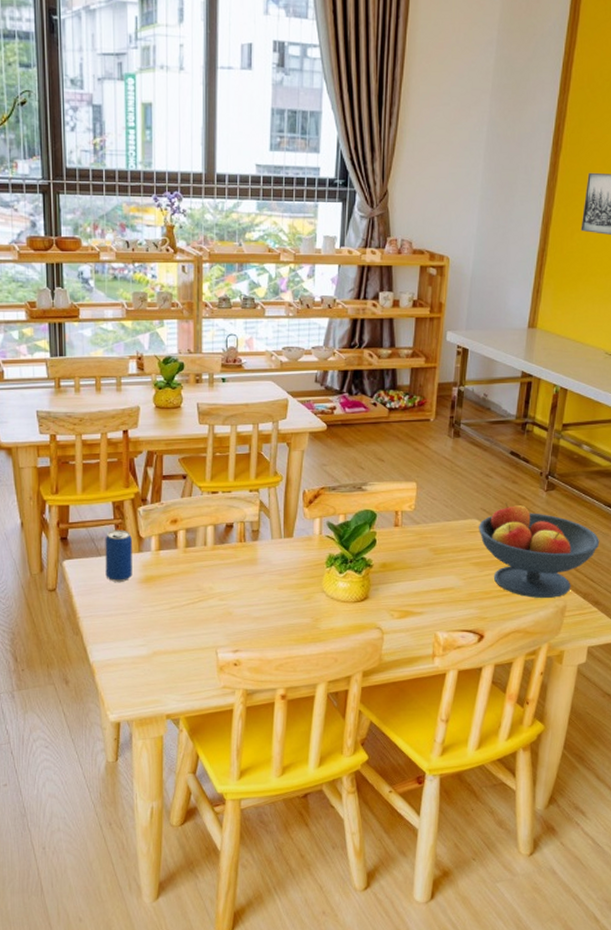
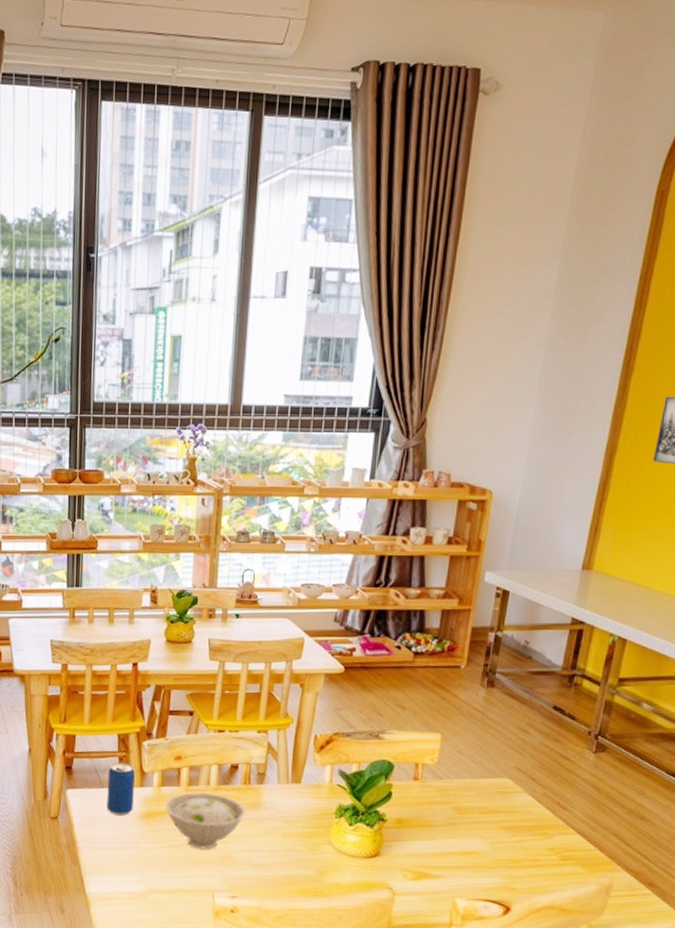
bowl: none [164,553,244,608] -> present [165,792,247,850]
fruit bowl: present [478,502,600,599] -> none [510,762,659,874]

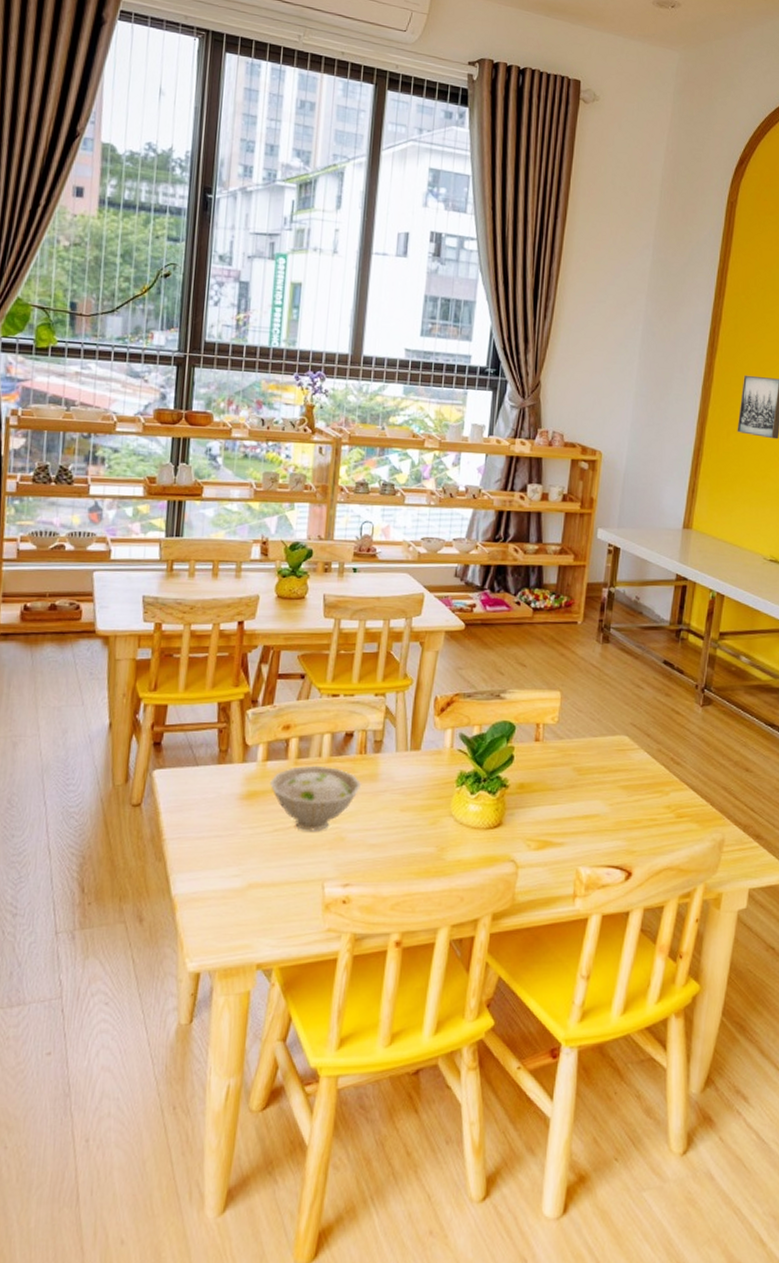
beverage can: present [106,762,135,816] -> none [201,735,236,797]

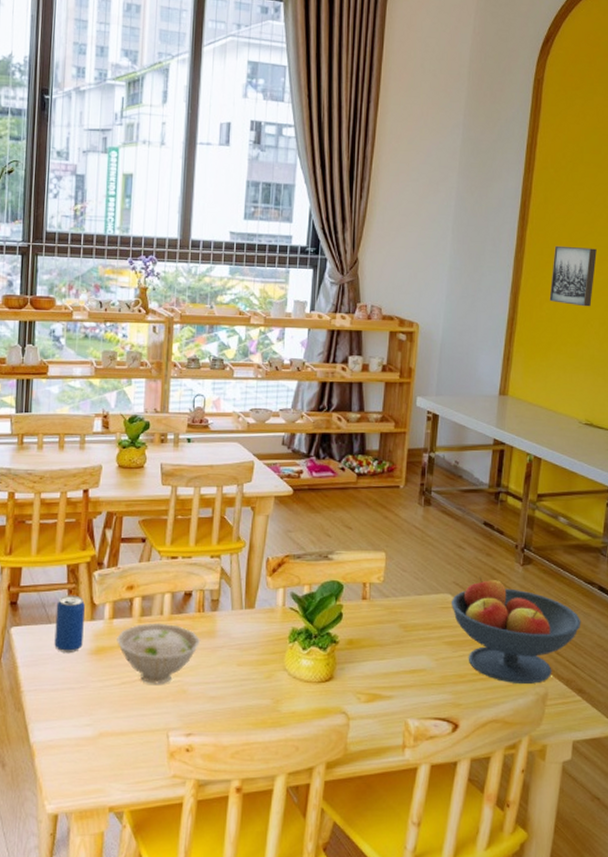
beverage can: none [201,735,236,797] -> present [54,595,85,653]
fruit bowl: none [627,717,761,831] -> present [450,576,581,685]

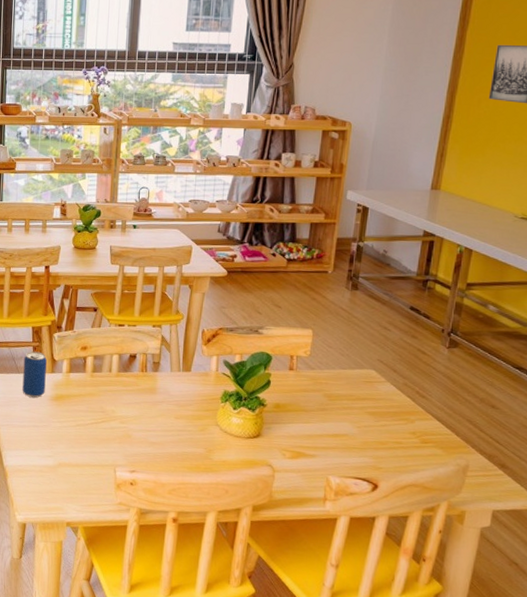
bowl: present [117,622,201,684] -> none [73,378,144,429]
fruit bowl: present [450,576,581,685] -> none [374,355,507,456]

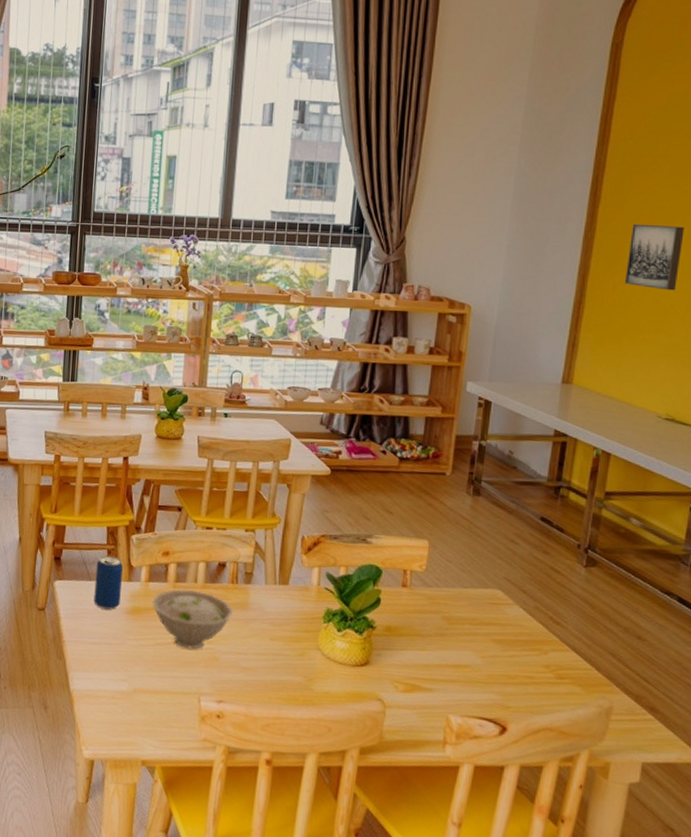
bowl: none [73,378,144,429] -> present [152,589,234,650]

